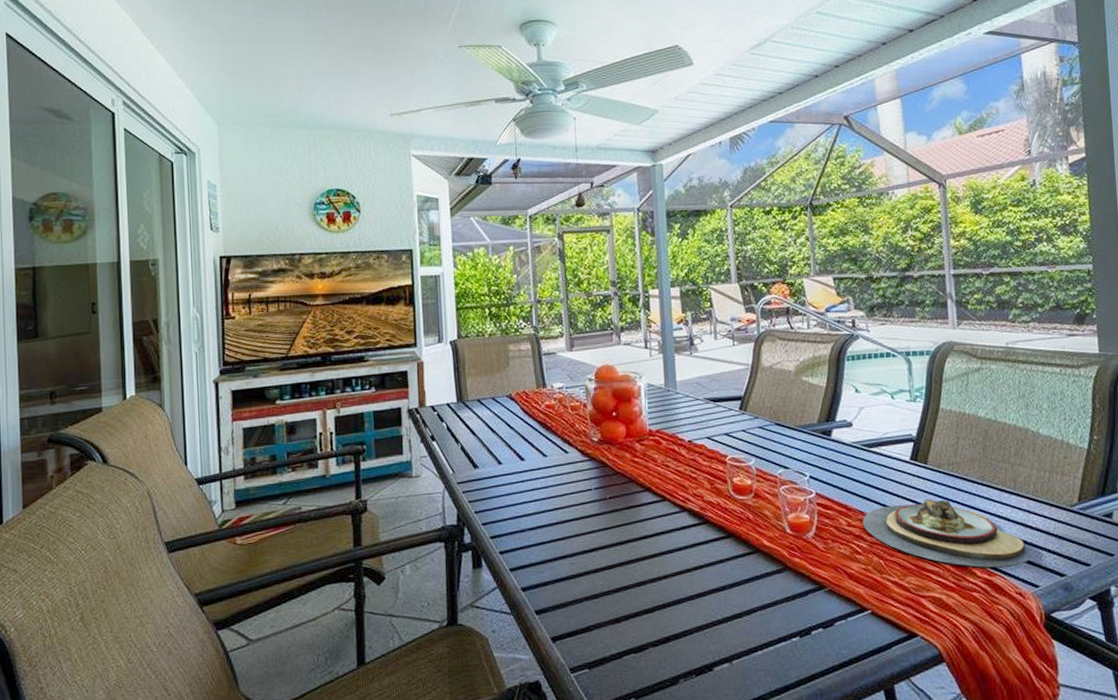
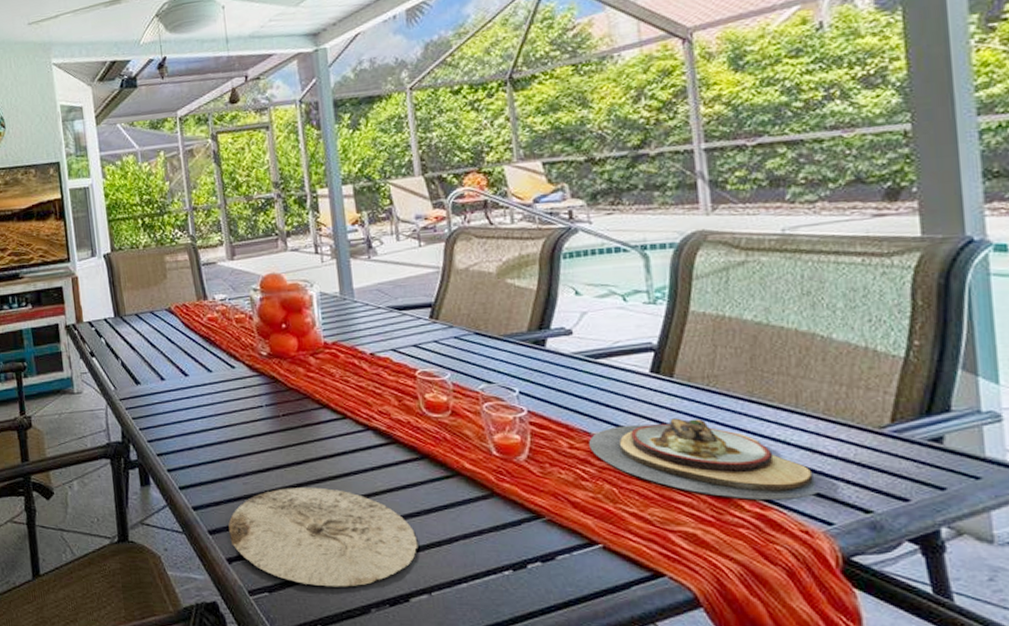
plate: none [554,566,722,661] -> present [228,487,418,587]

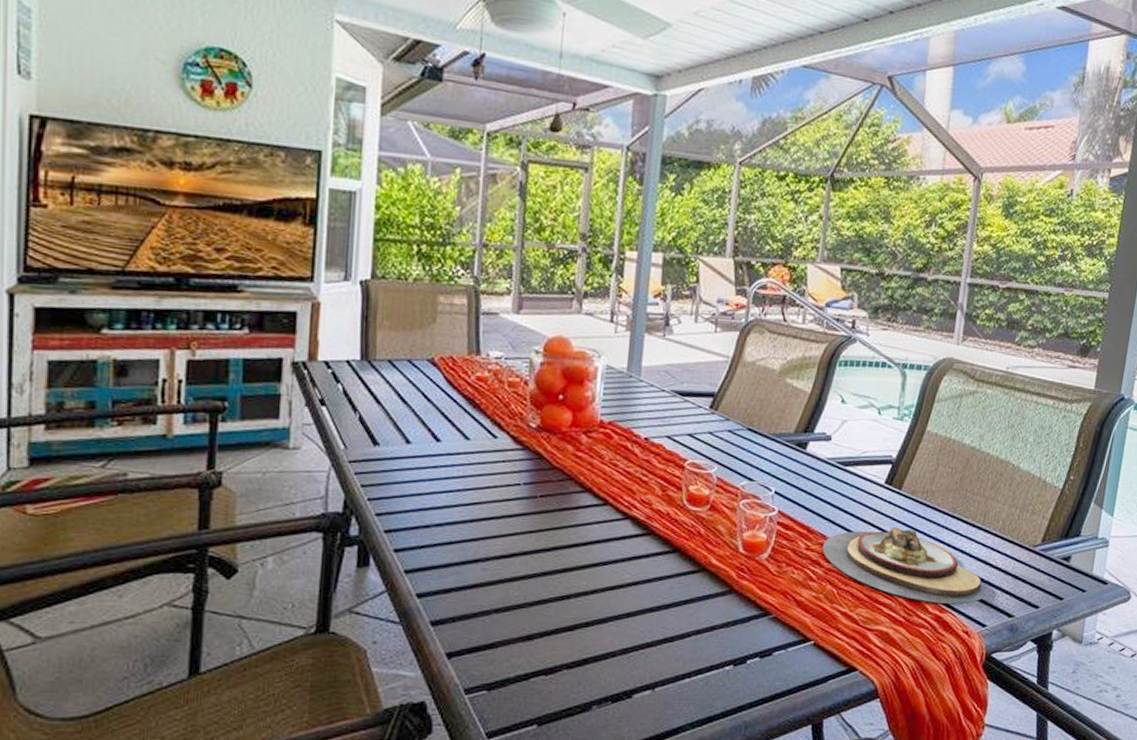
plate: present [228,487,418,587] -> none [454,576,653,684]

